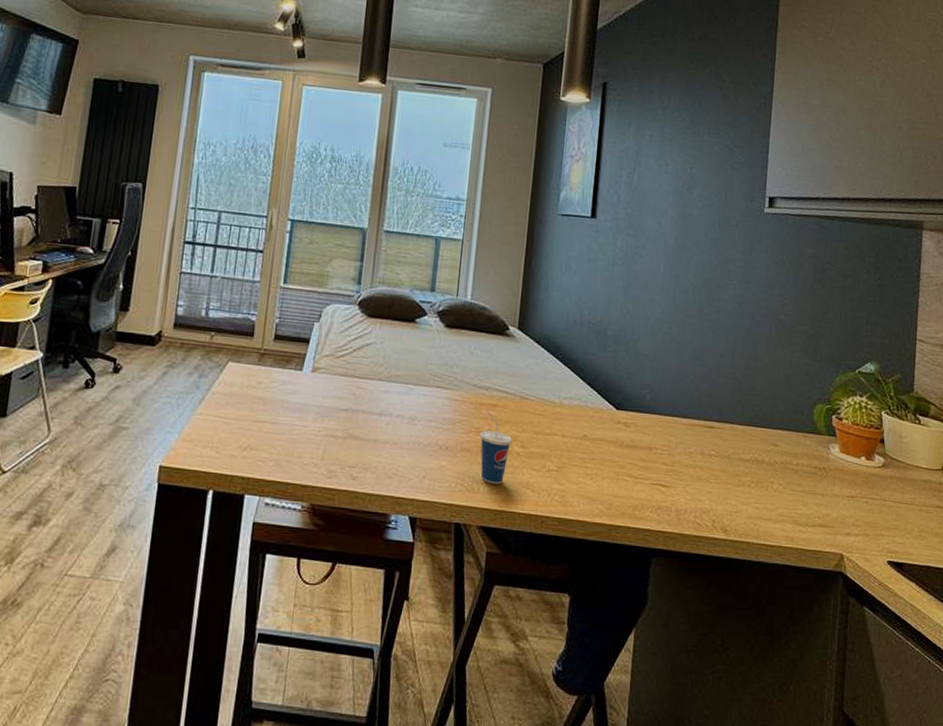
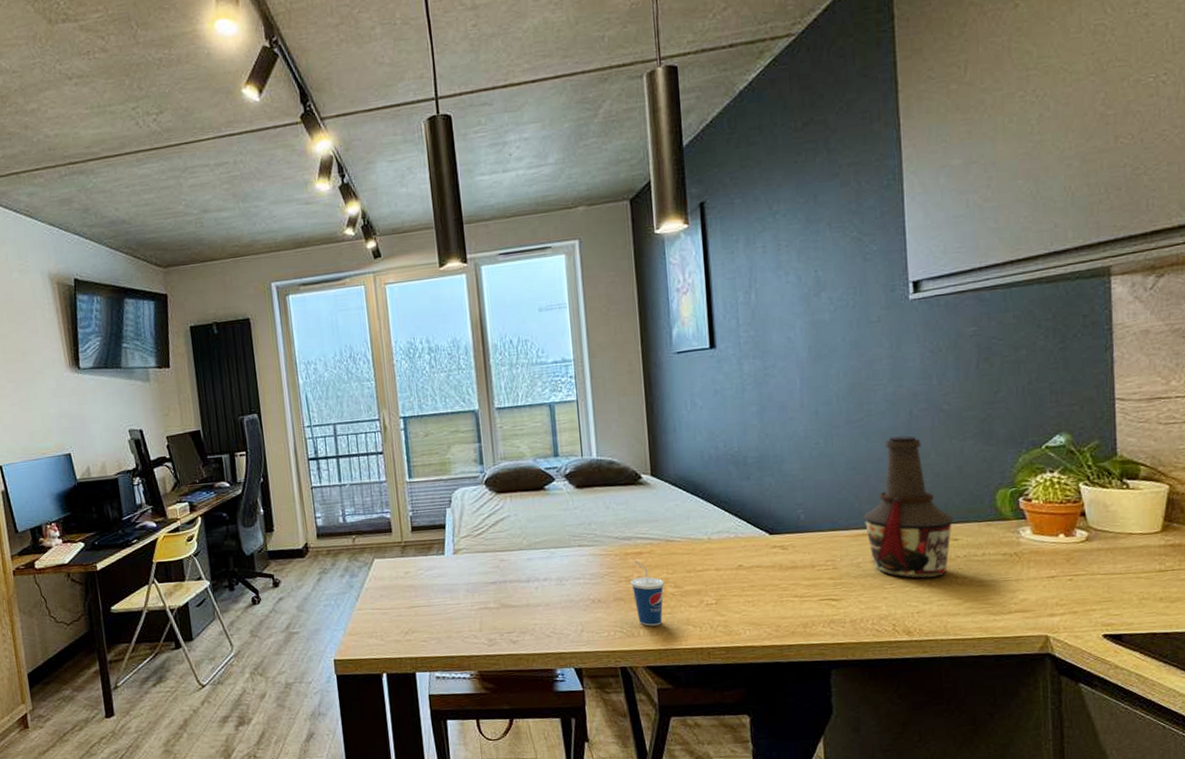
bottle: none [700,336,777,480] -> present [863,435,953,579]

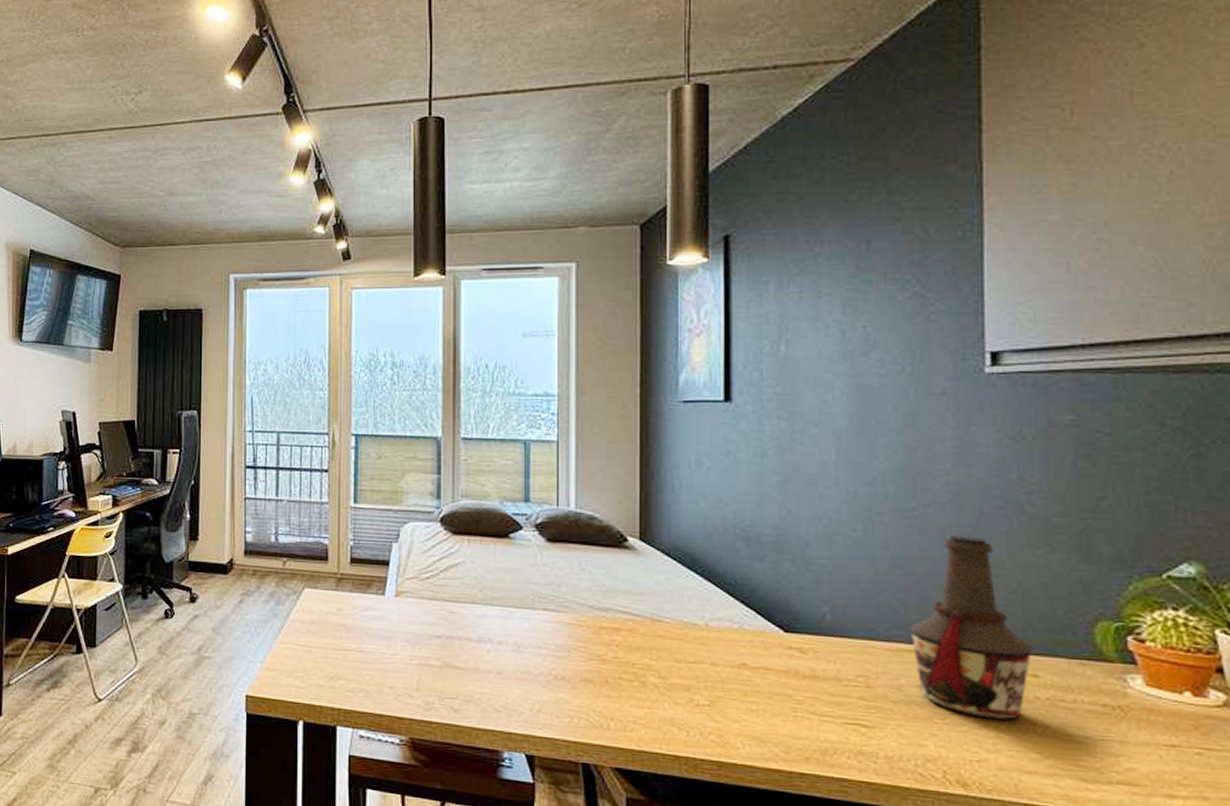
cup: present [630,561,665,626] -> none [603,637,646,721]

